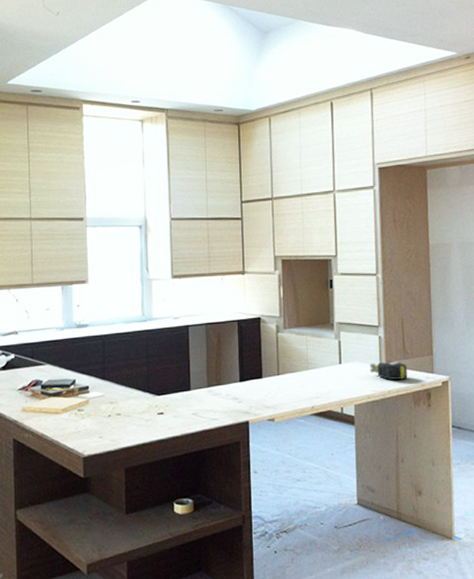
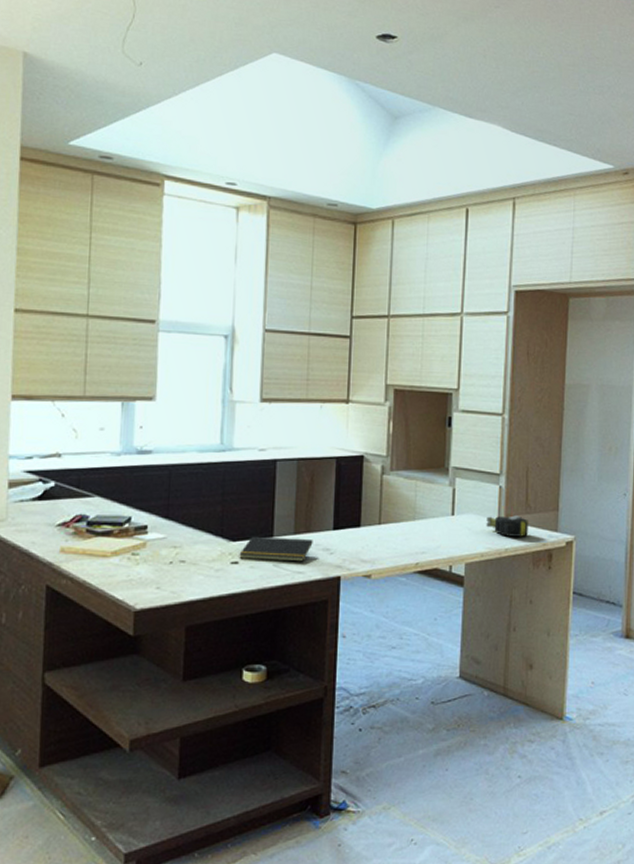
notepad: none [164,390,224,411] -> present [239,536,313,562]

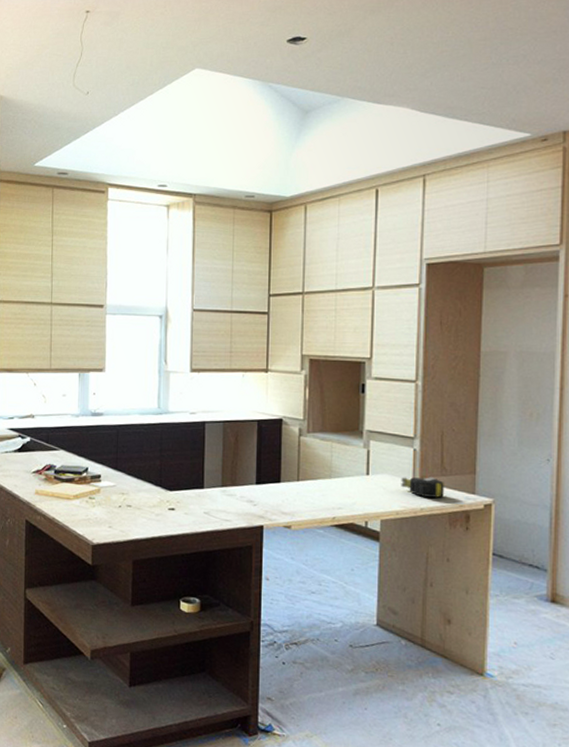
notepad: present [239,536,313,562] -> none [175,487,238,511]

